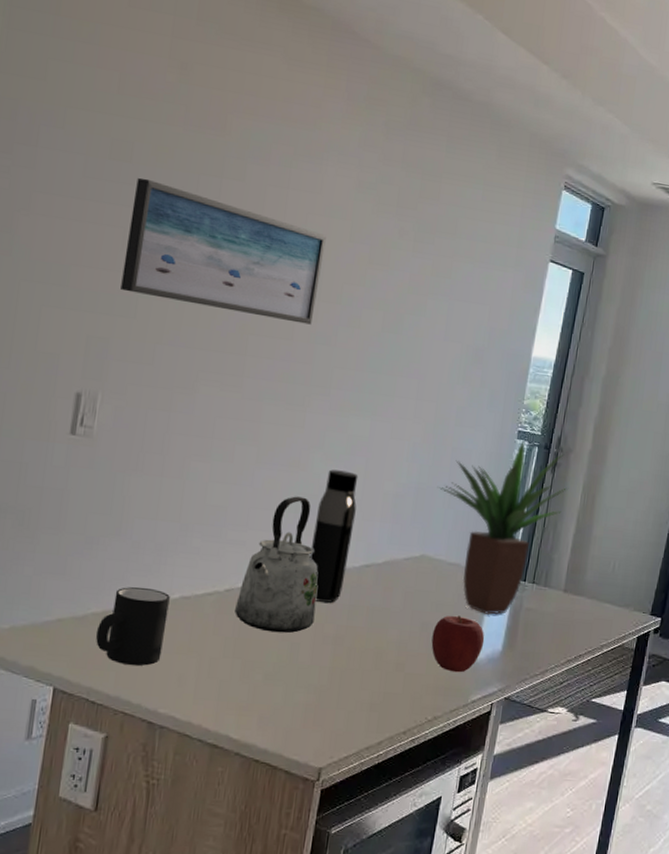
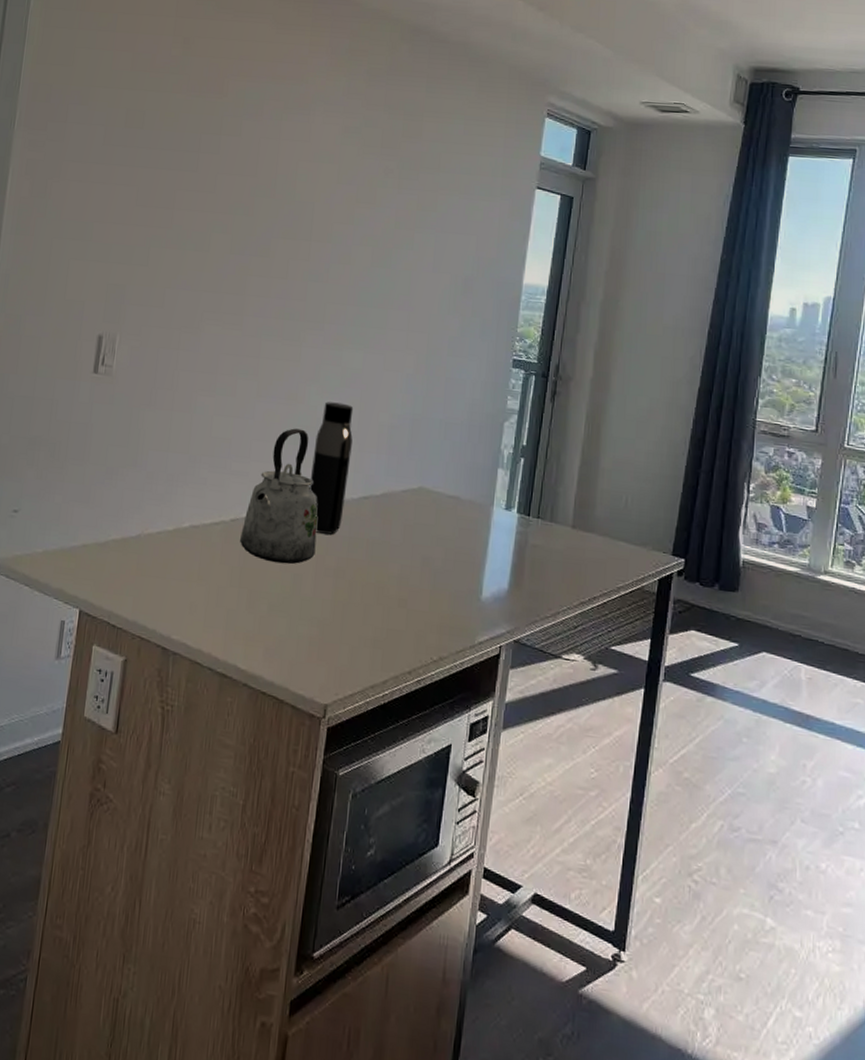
mug: present [96,586,170,667] -> none [116,515,181,593]
wall art: present [121,178,326,325] -> none [135,141,316,264]
apple: present [431,615,485,673] -> none [433,551,489,612]
potted plant: present [438,441,568,615] -> none [433,370,570,551]

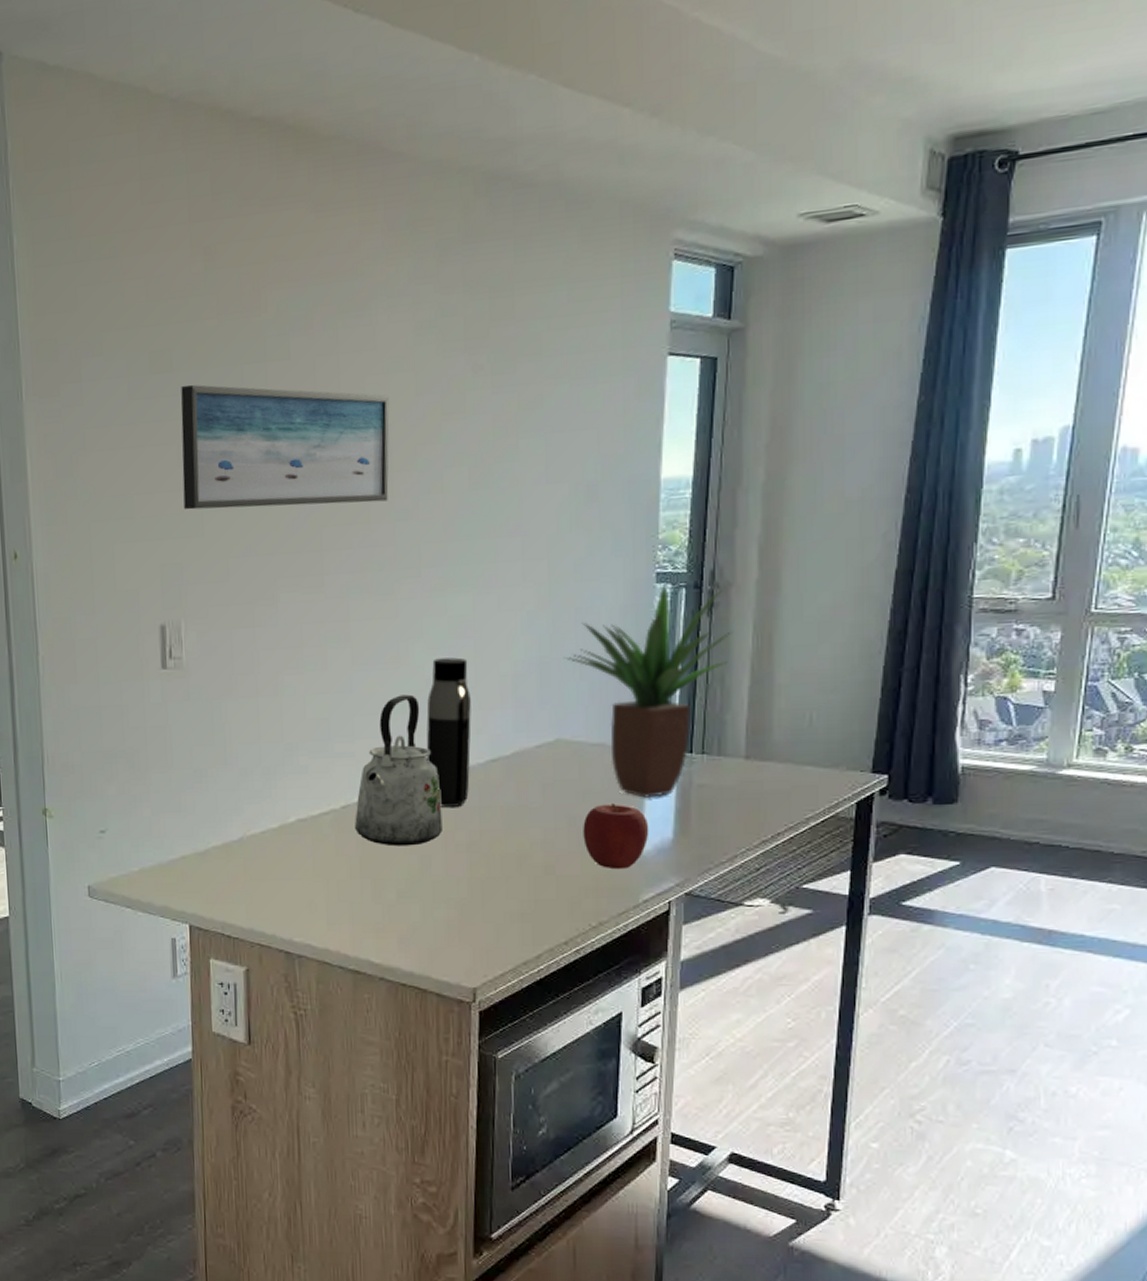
wall art: none [135,141,316,264] -> present [181,384,390,510]
potted plant: none [433,370,570,551] -> present [564,584,733,798]
apple: none [433,551,489,612] -> present [583,803,649,870]

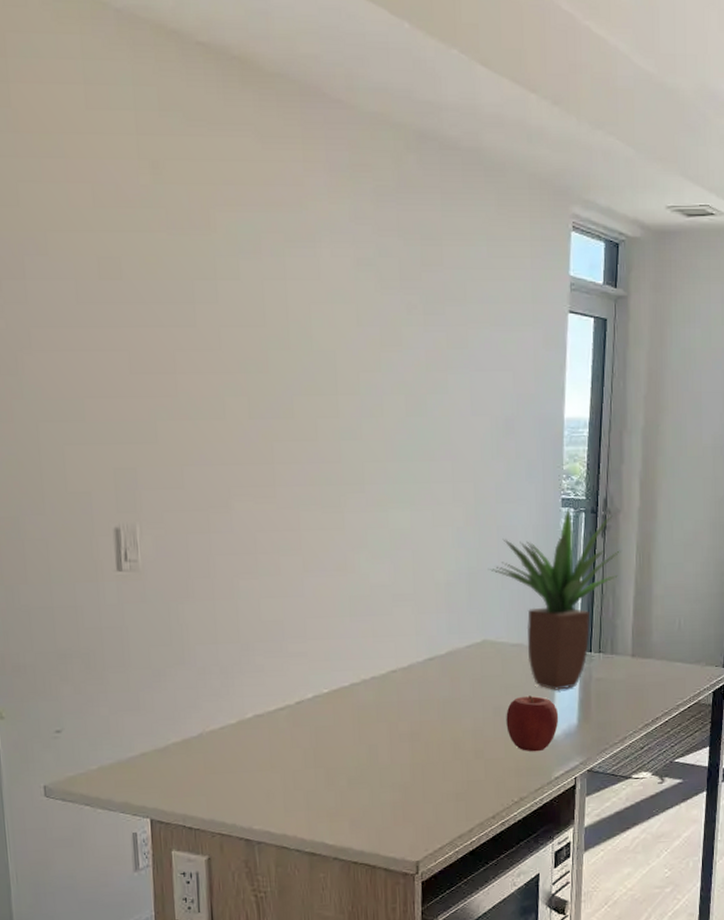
wall art: present [181,384,390,510] -> none [131,294,334,421]
kettle: present [355,694,443,847] -> none [308,599,387,738]
water bottle: present [426,657,471,807] -> none [371,567,411,701]

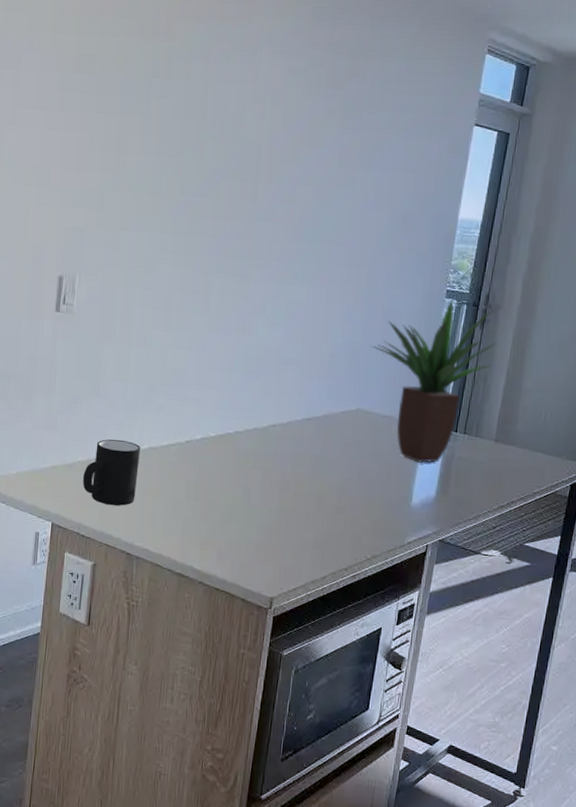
mug: none [180,711,246,789] -> present [83,439,140,506]
apple: present [506,695,559,752] -> none [368,464,419,516]

